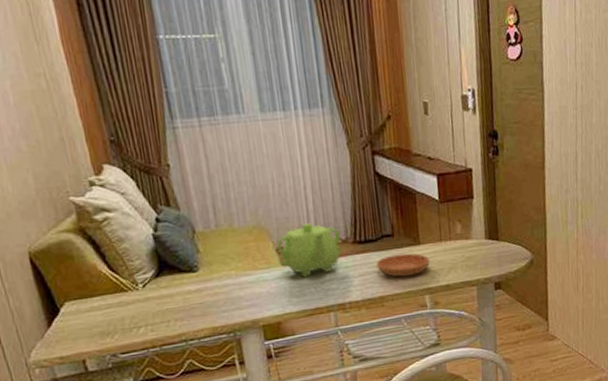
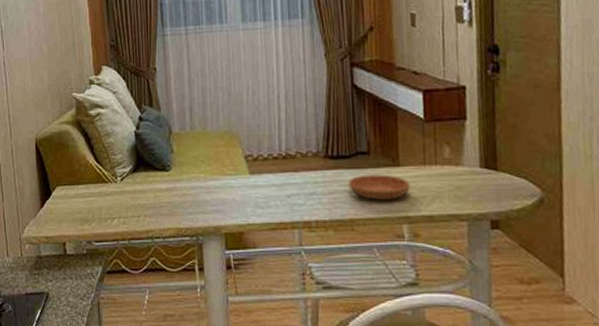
teapot: present [277,223,342,278] -> none [246,133,311,188]

